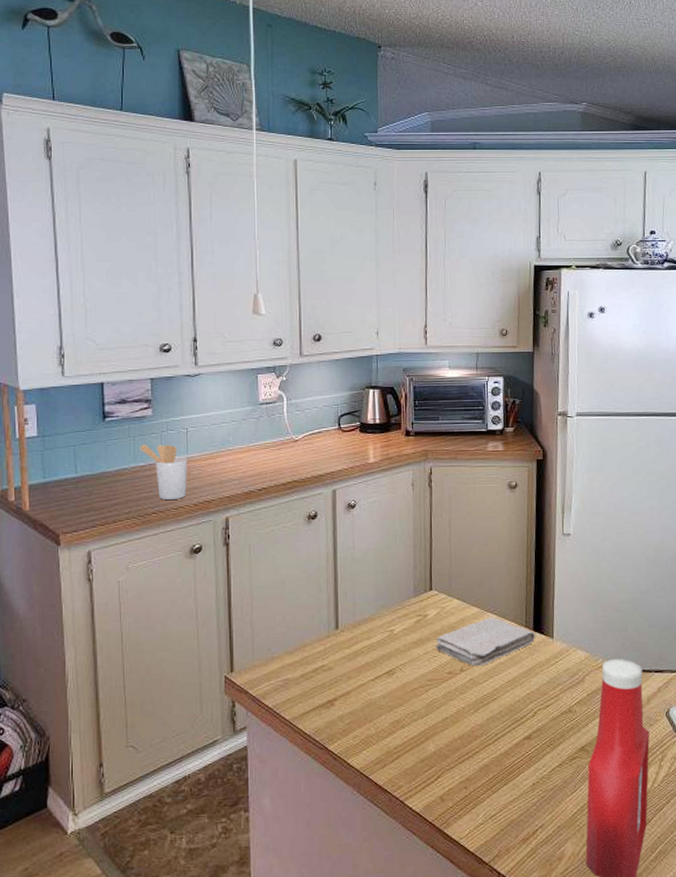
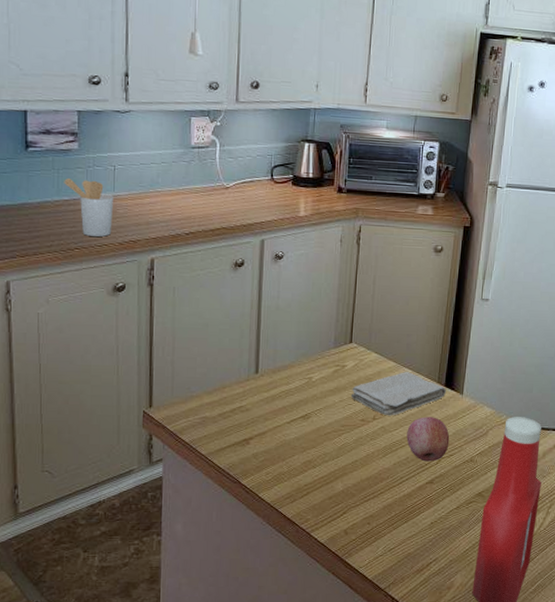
fruit: none [498,665,544,715] -> present [406,417,450,462]

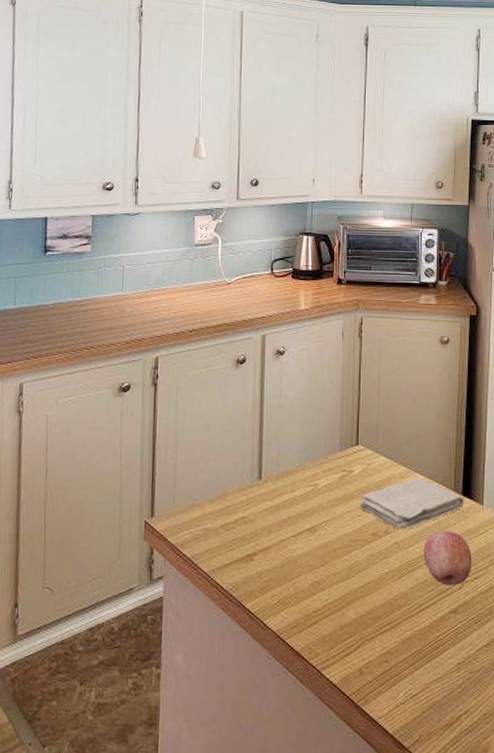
utensil holder: present [64,177,113,237] -> none [77,279,121,336]

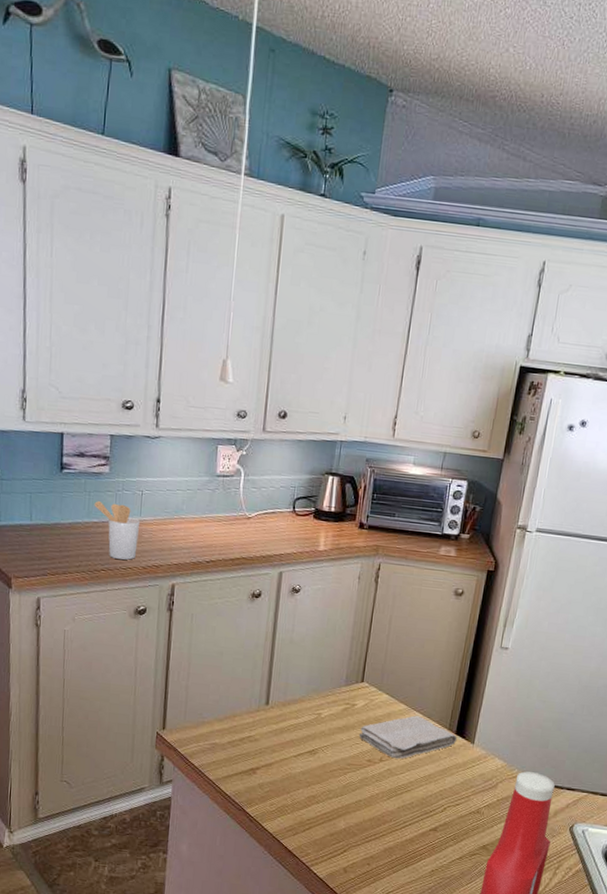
utensil holder: none [77,279,121,336] -> present [94,500,139,560]
fruit: present [423,531,472,586] -> none [412,763,457,809]

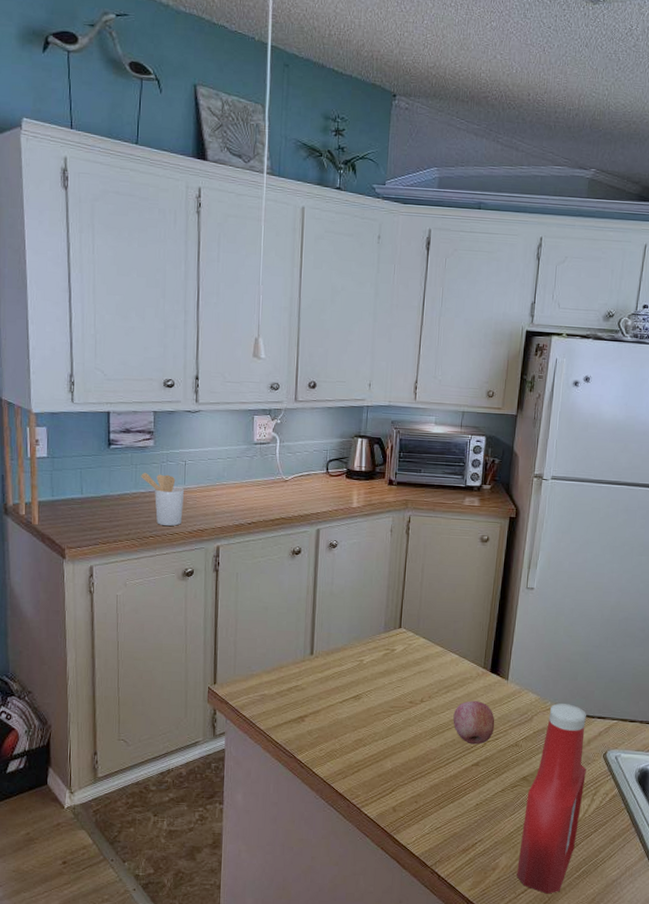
washcloth: present [359,715,458,759] -> none [400,657,493,699]
fruit: none [412,763,457,809] -> present [453,701,495,745]

